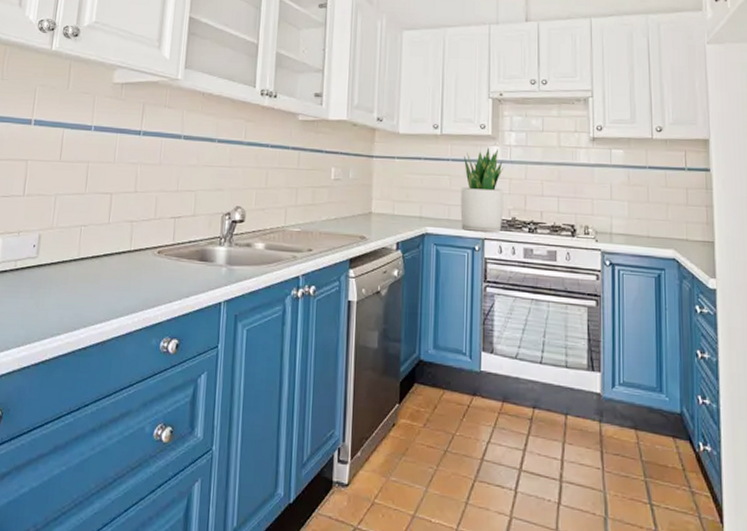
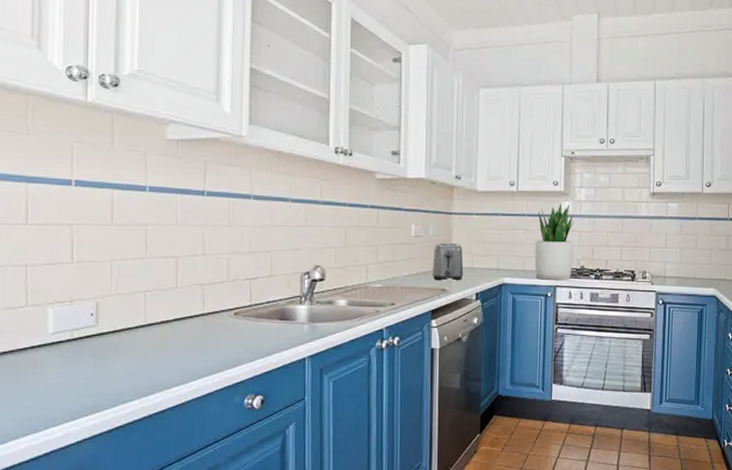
toaster: none [351,187,384,228] -> present [432,243,464,281]

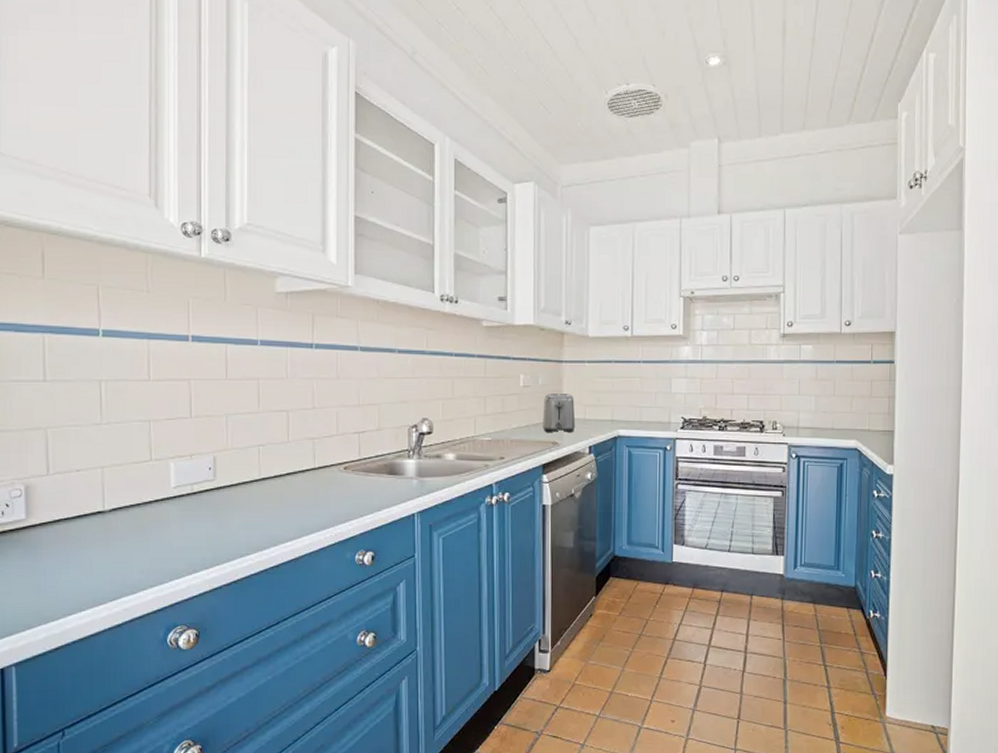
planter: present [534,203,575,281] -> none [652,348,695,433]

